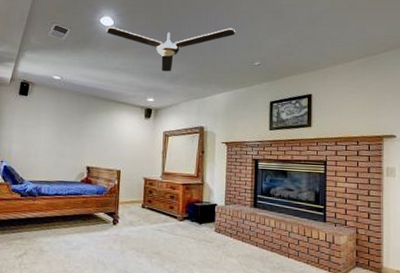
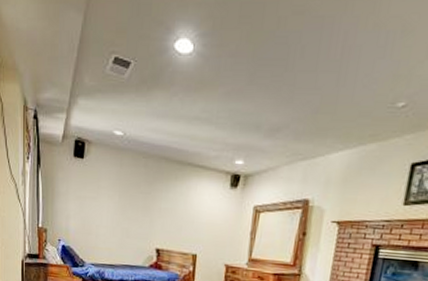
ceiling fan: present [106,26,236,72] -> none [183,47,376,121]

